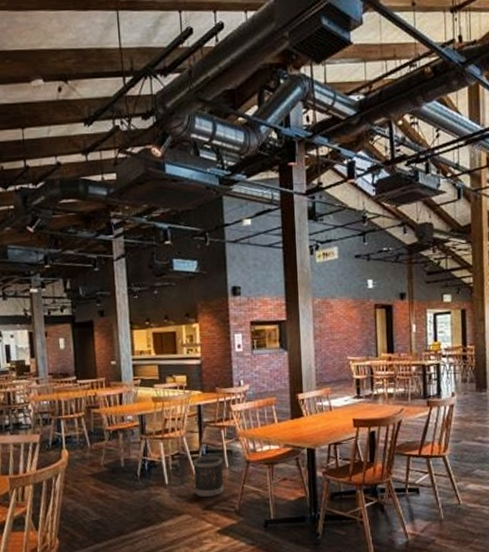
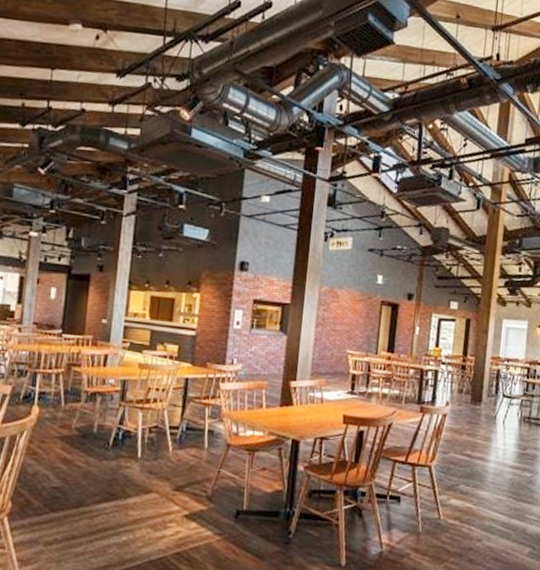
wastebasket: present [193,455,225,498] -> none [167,432,203,478]

